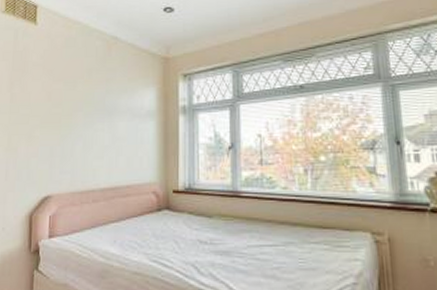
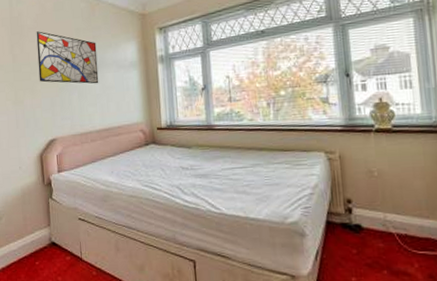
wall art: none [38,69,110,134] -> present [36,31,99,84]

